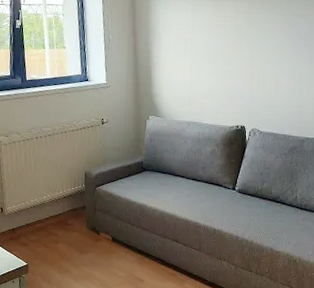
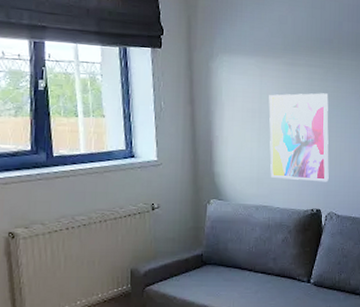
wall art: none [199,24,253,102] -> present [269,93,329,182]

